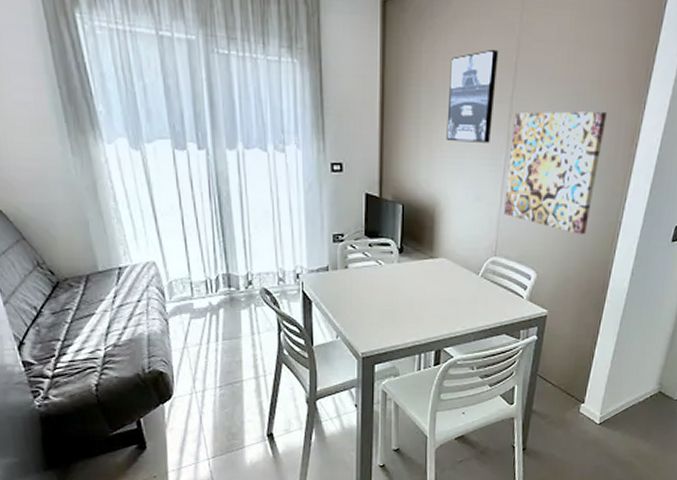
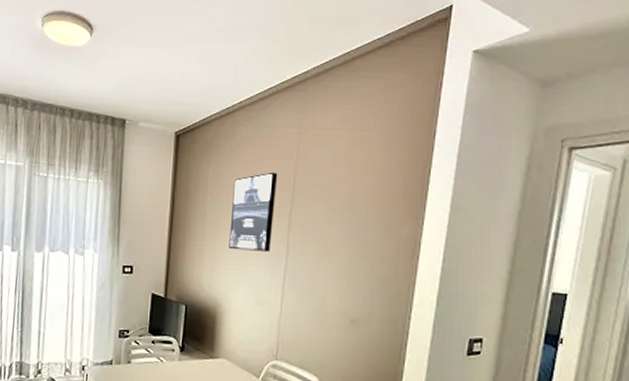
wall art: present [504,111,607,235] -> none [285,225,384,344]

